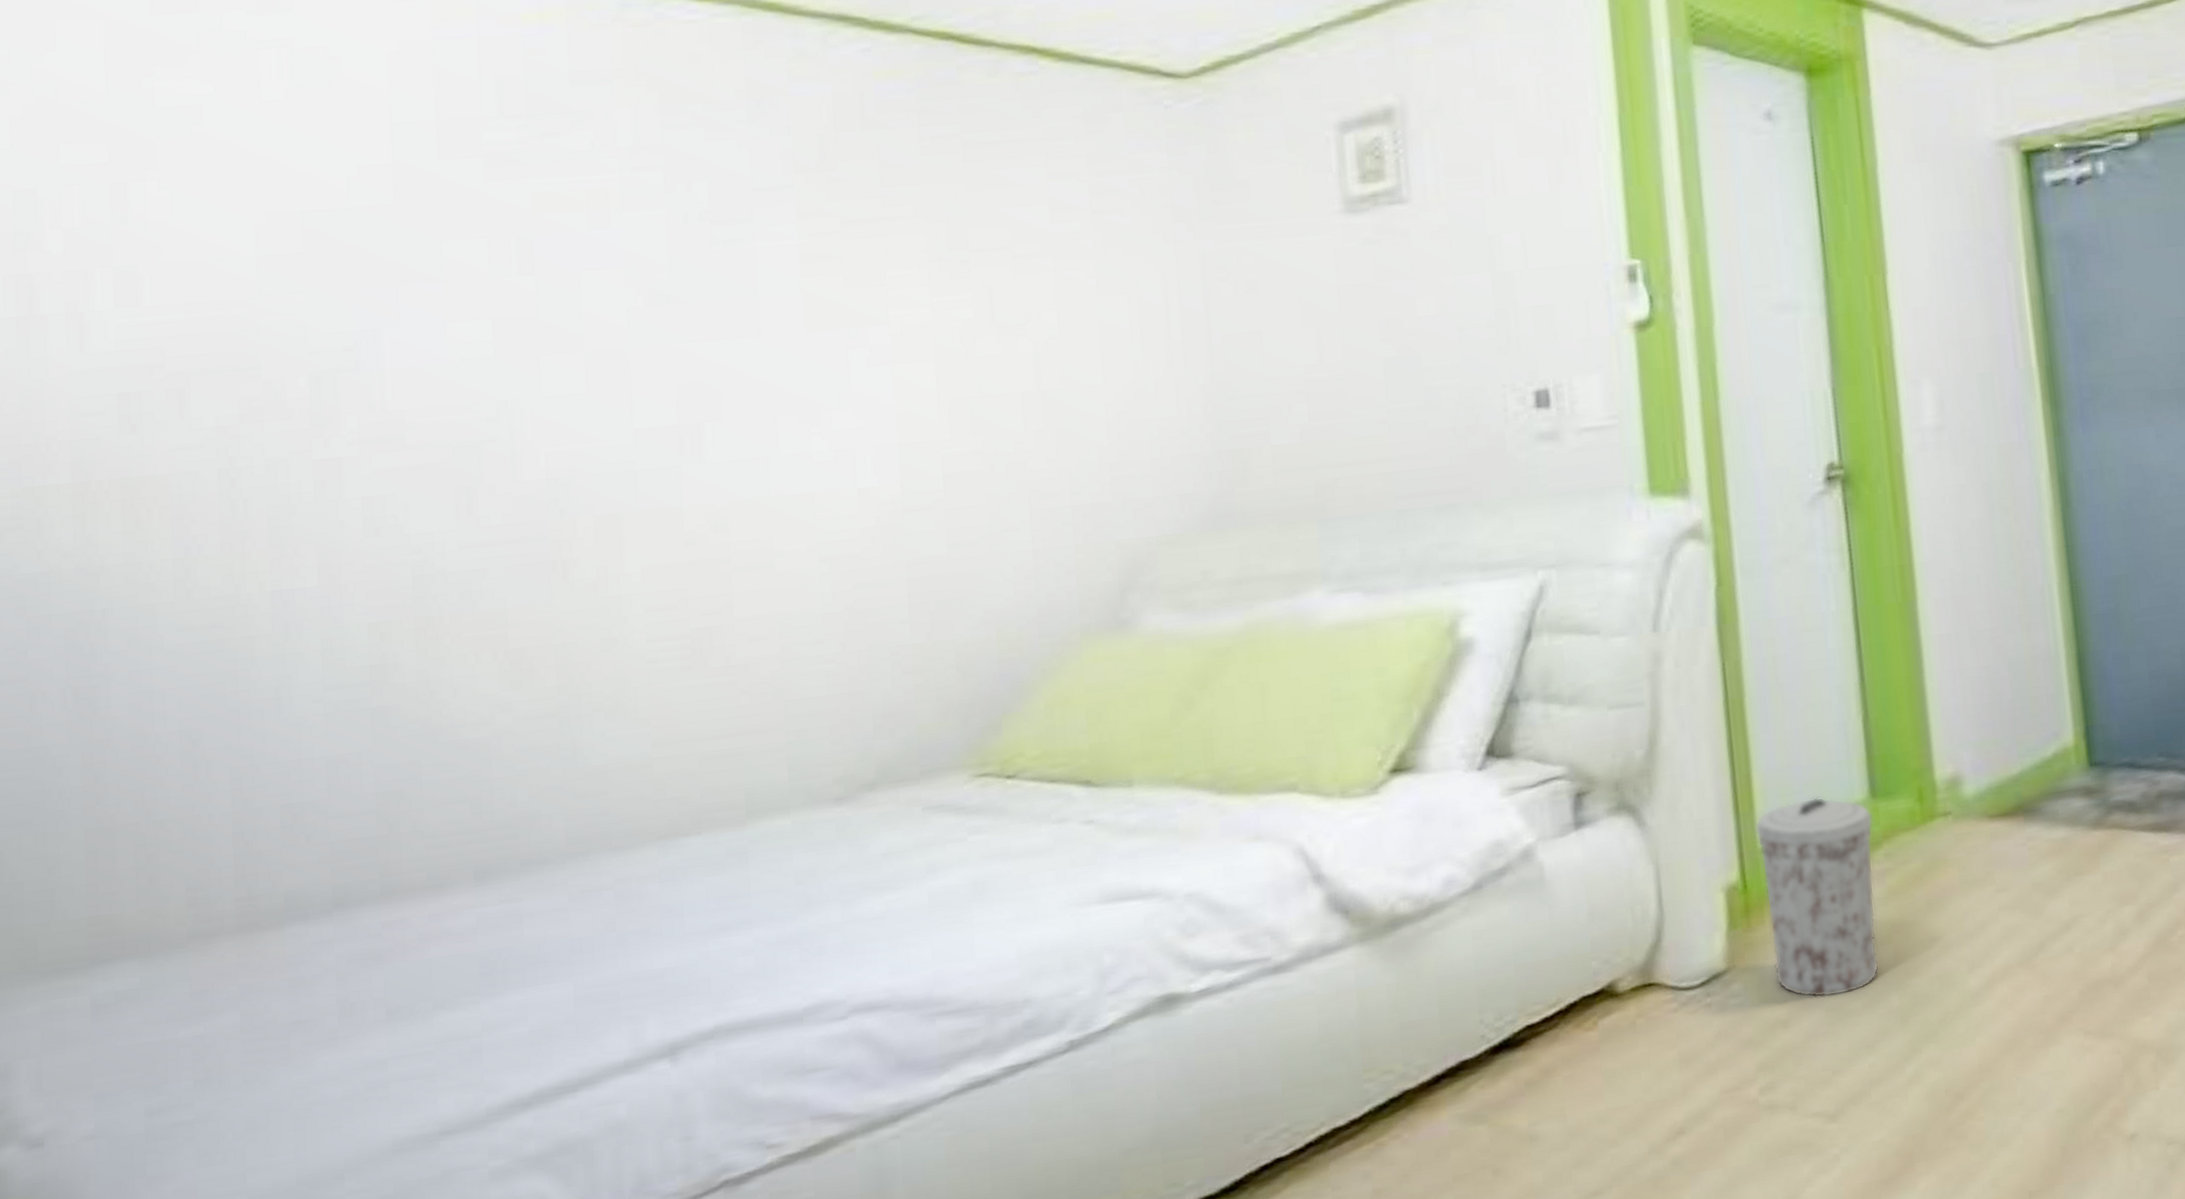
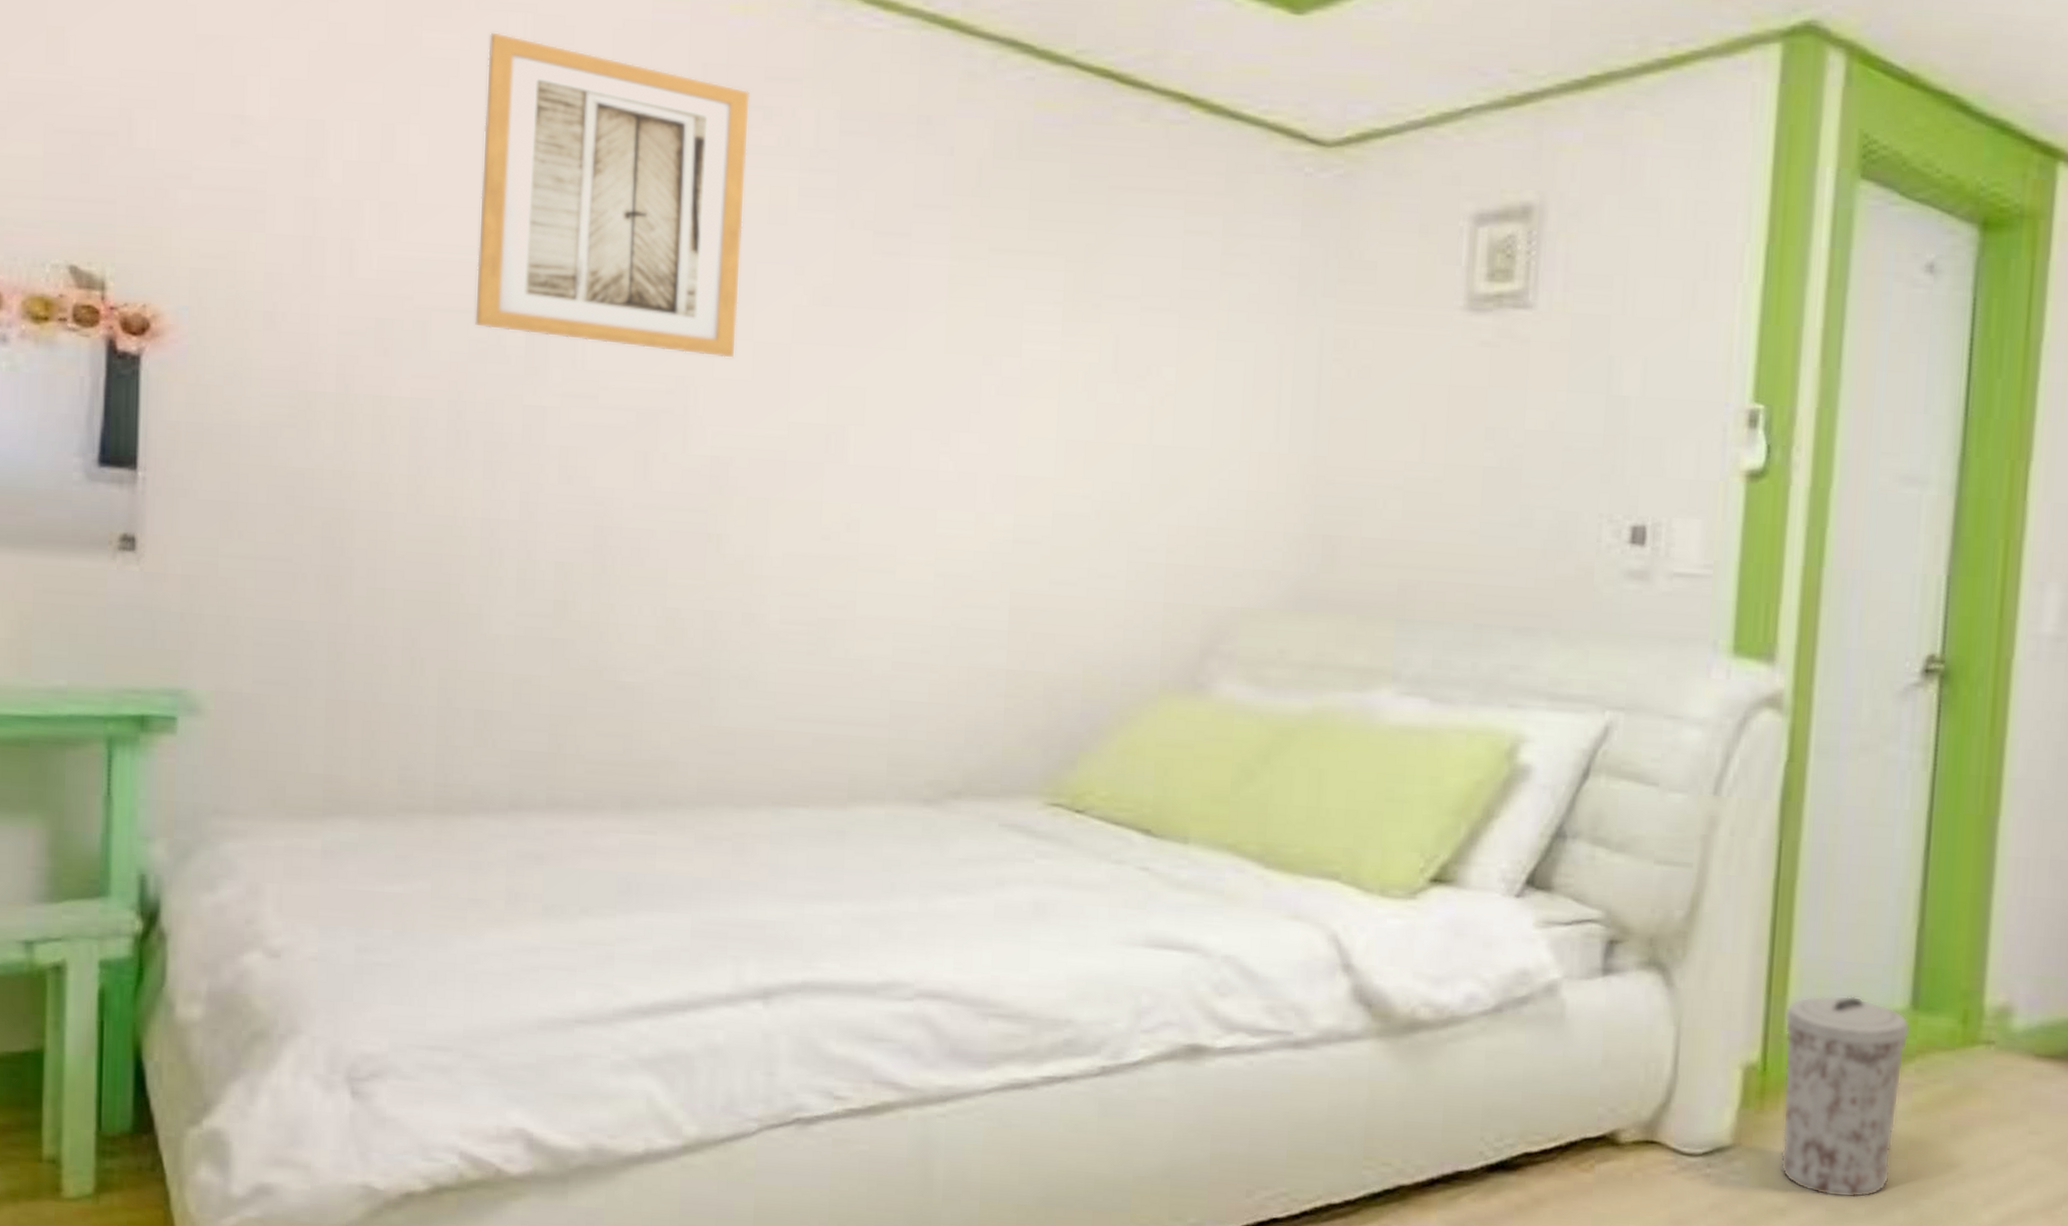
wall art: none [237,72,565,385] -> present [474,32,751,358]

